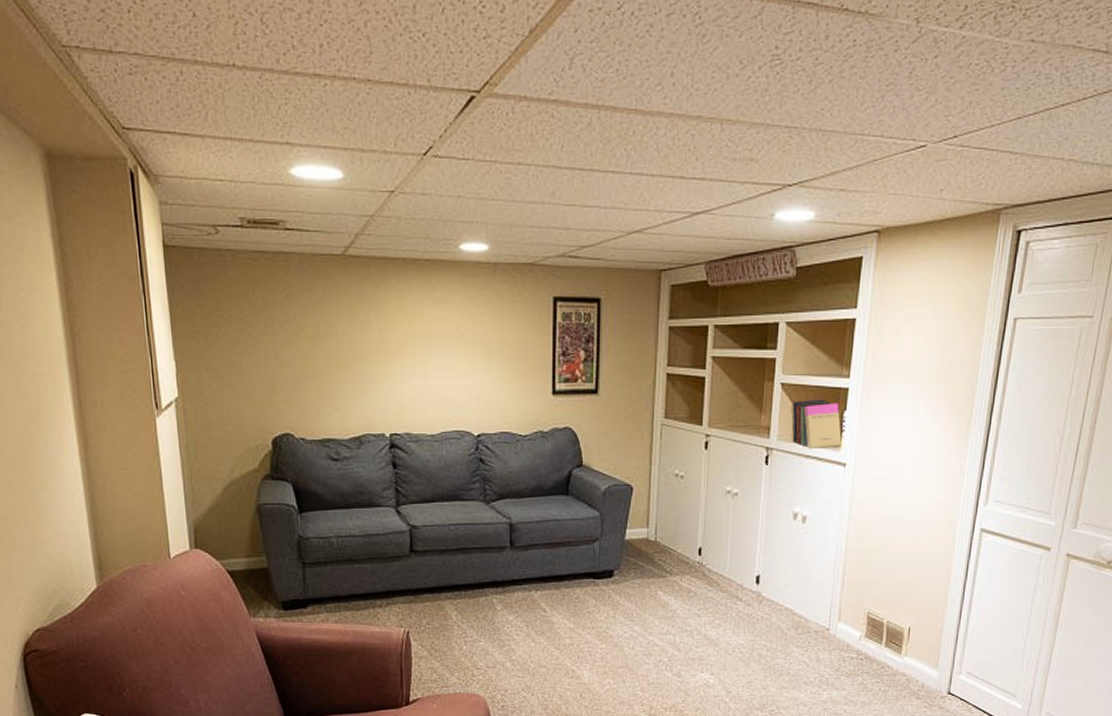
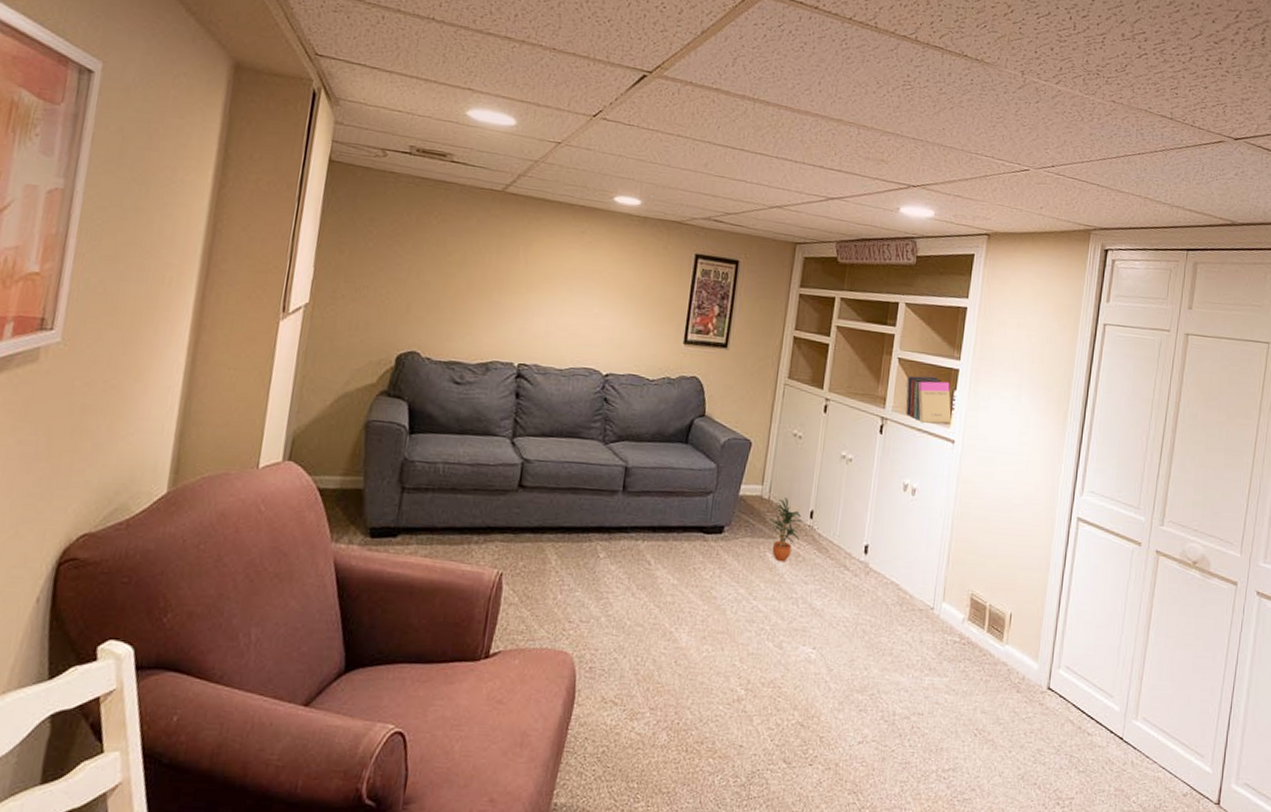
potted plant: none [658,538,693,599] -> present [769,497,804,562]

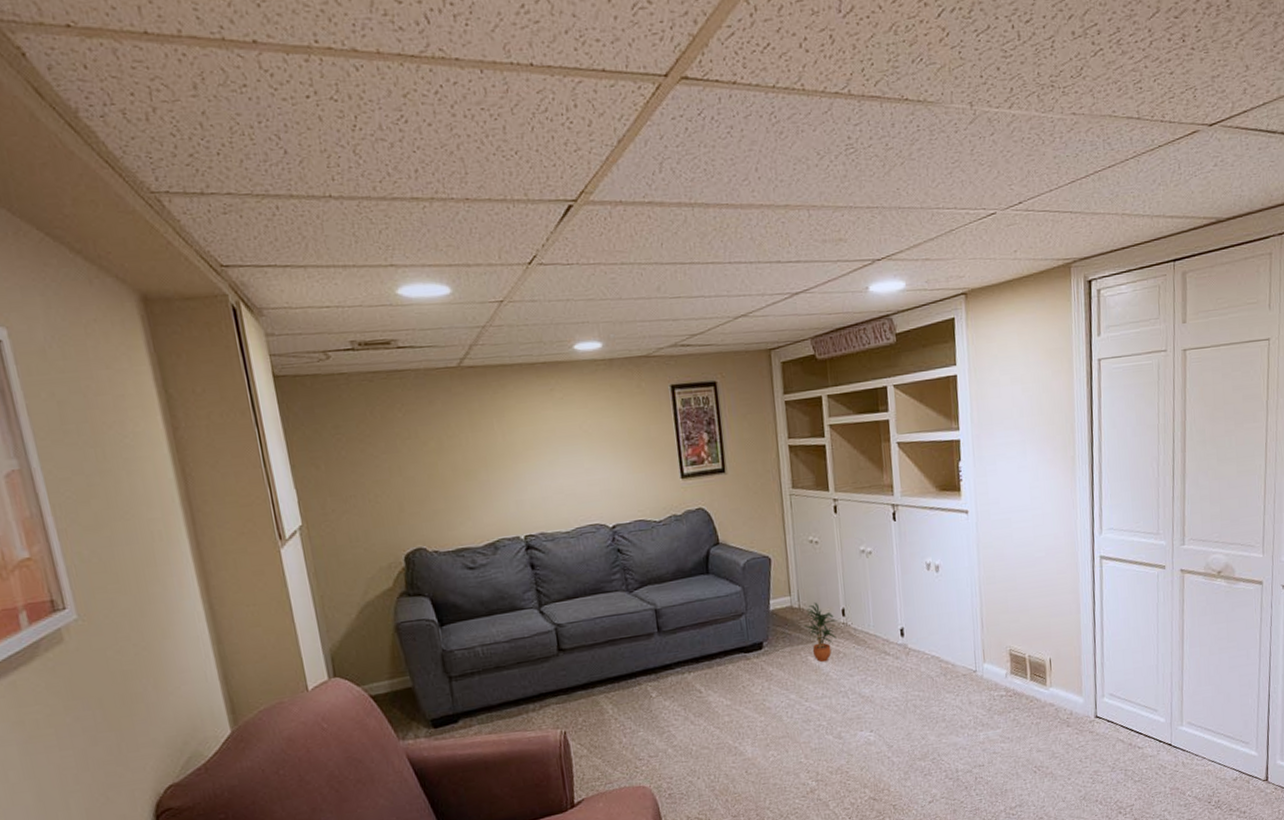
books: present [906,375,952,424] -> none [910,452,962,502]

